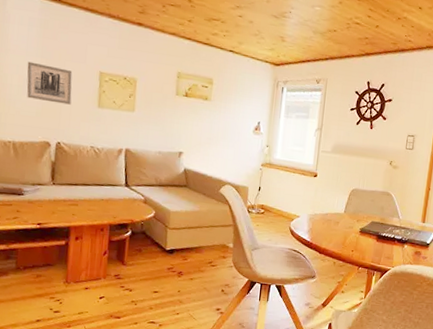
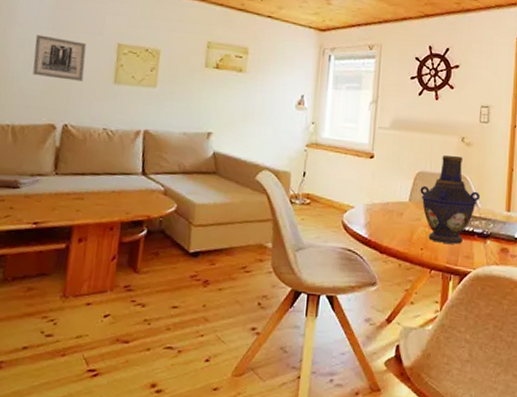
vase: none [353,176,402,248] -> present [420,155,481,244]

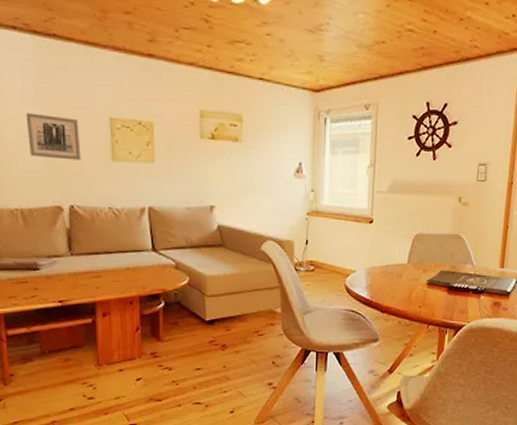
vase: present [420,155,481,244] -> none [418,217,476,301]

